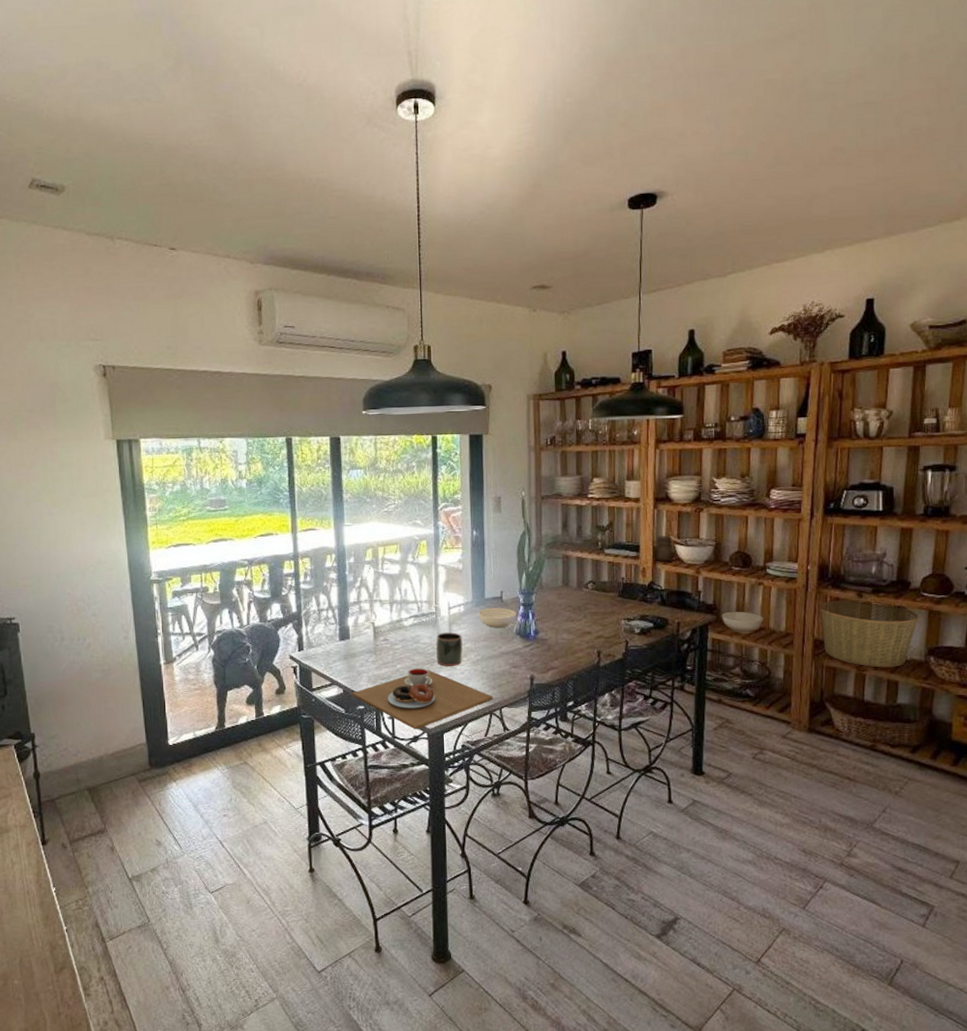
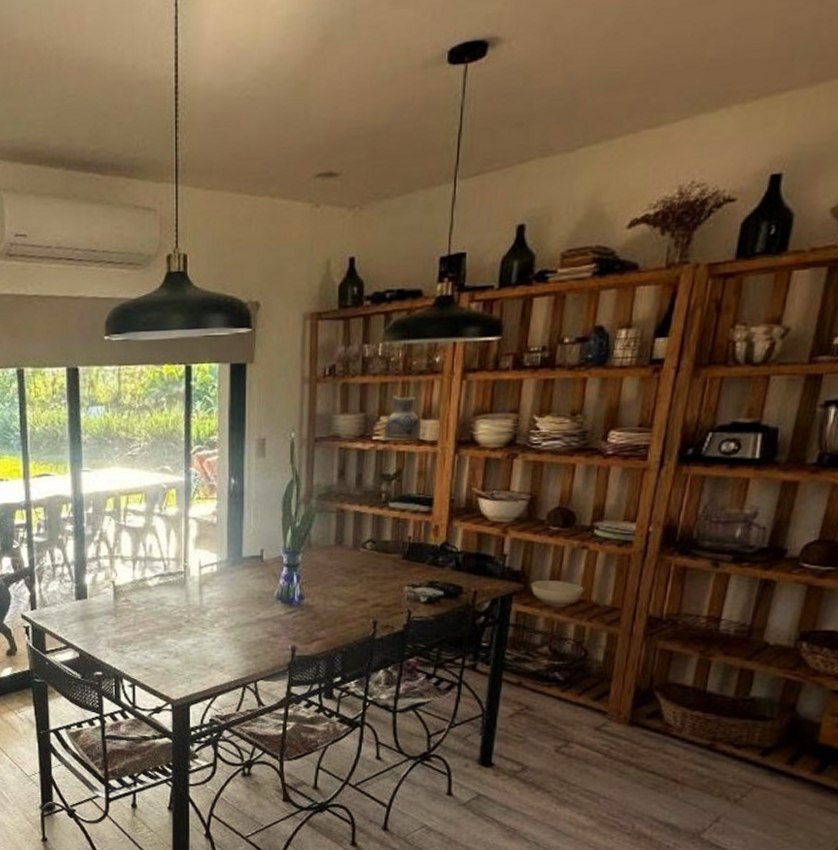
place setting: present [351,668,494,730] -> none [88,633,248,700]
mug: present [436,632,463,666] -> none [184,595,214,632]
bowl: present [478,607,517,629] -> none [234,567,279,592]
ceramic pitcher: none [596,461,626,499] -> present [382,395,421,442]
jar: present [654,536,674,562] -> none [450,487,477,519]
basket: present [819,599,920,668] -> none [658,569,794,654]

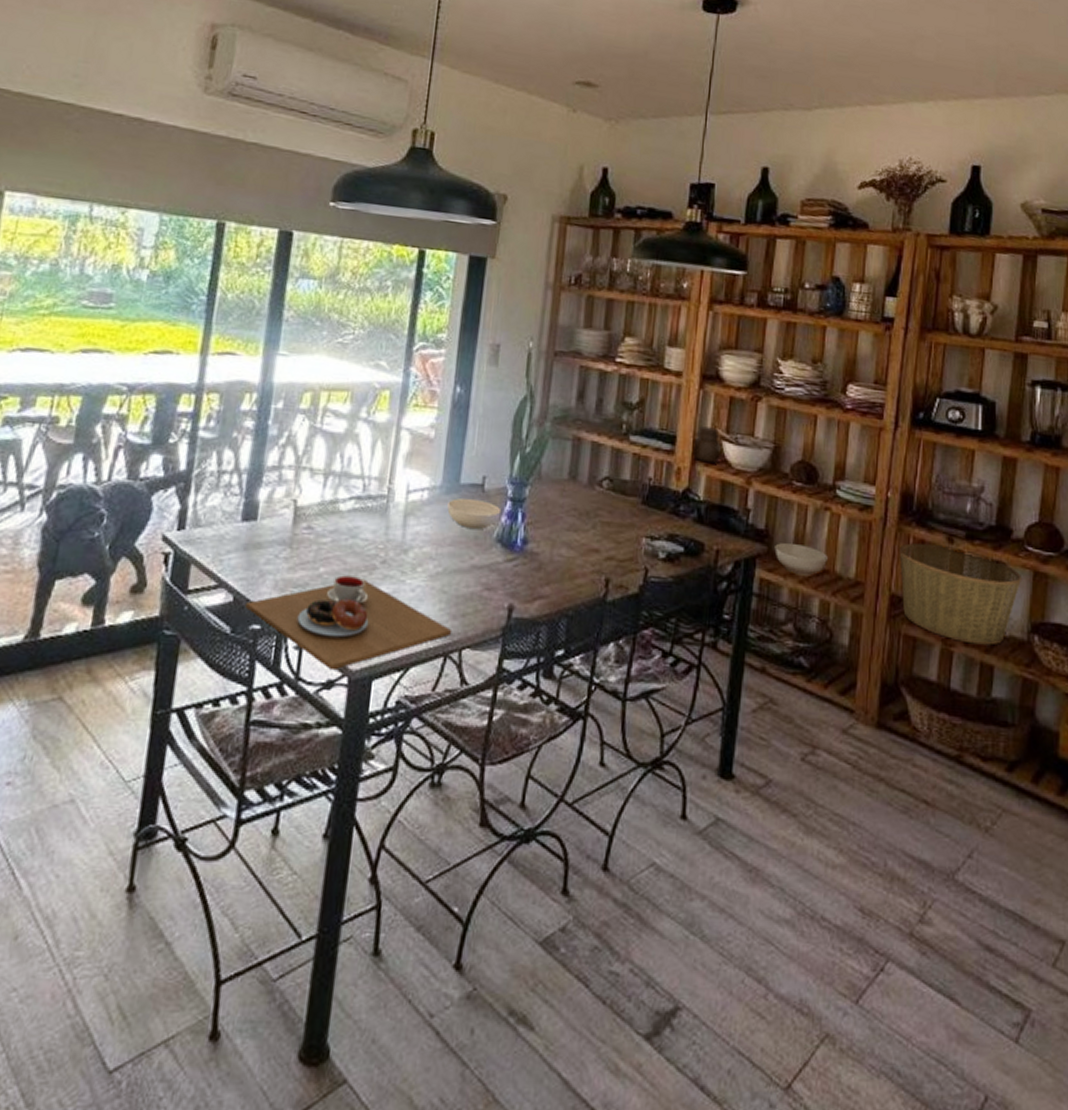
place setting: none [88,633,248,700] -> present [244,575,453,671]
bowl: none [234,567,279,592] -> present [447,498,502,530]
ceramic pitcher: present [382,395,421,442] -> none [626,316,666,369]
jar: none [450,487,477,519] -> present [693,426,721,463]
basket: none [658,569,794,654] -> present [899,542,1023,646]

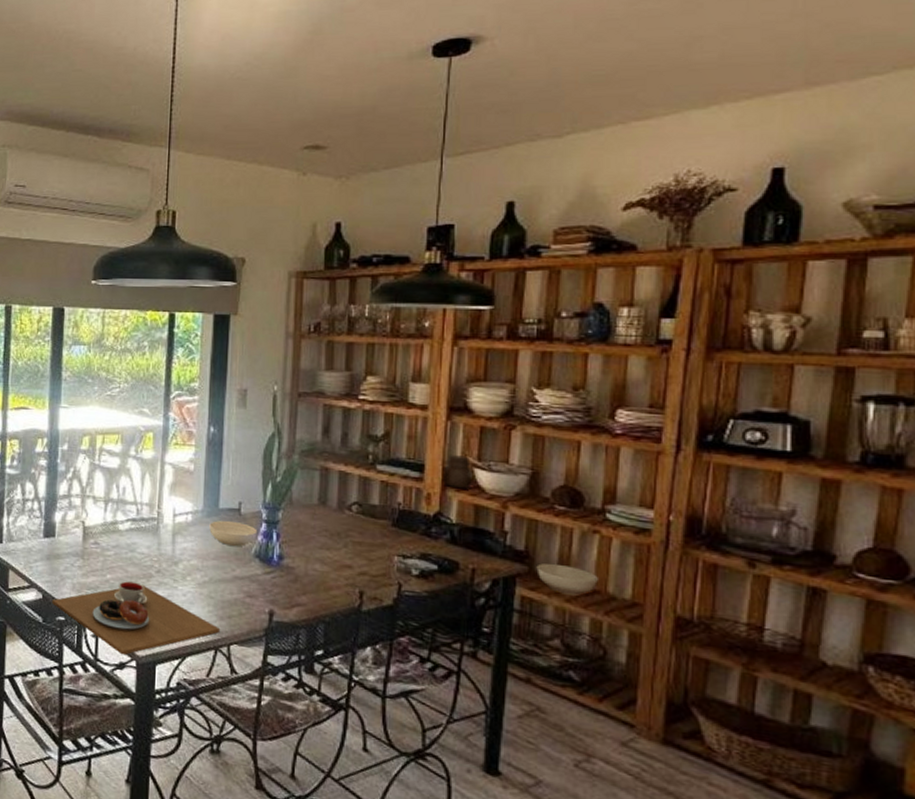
basket: present [899,542,1023,646] -> none [685,566,851,673]

